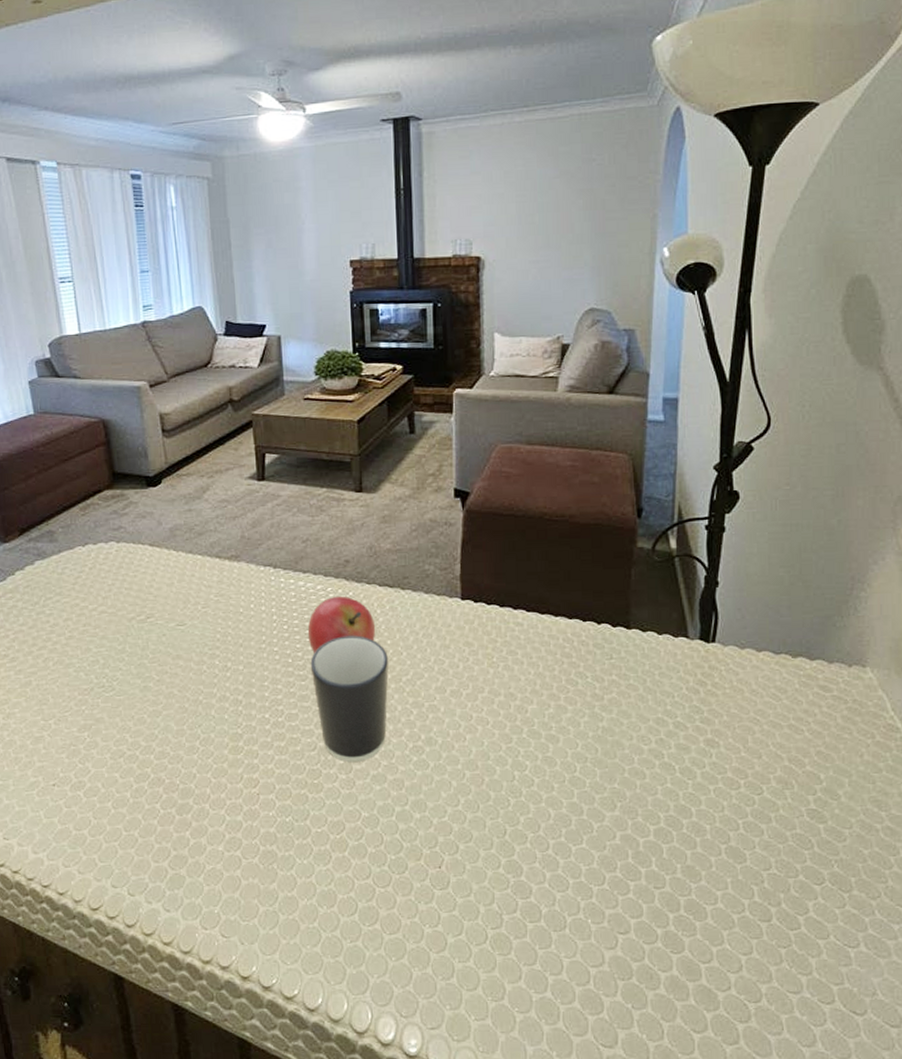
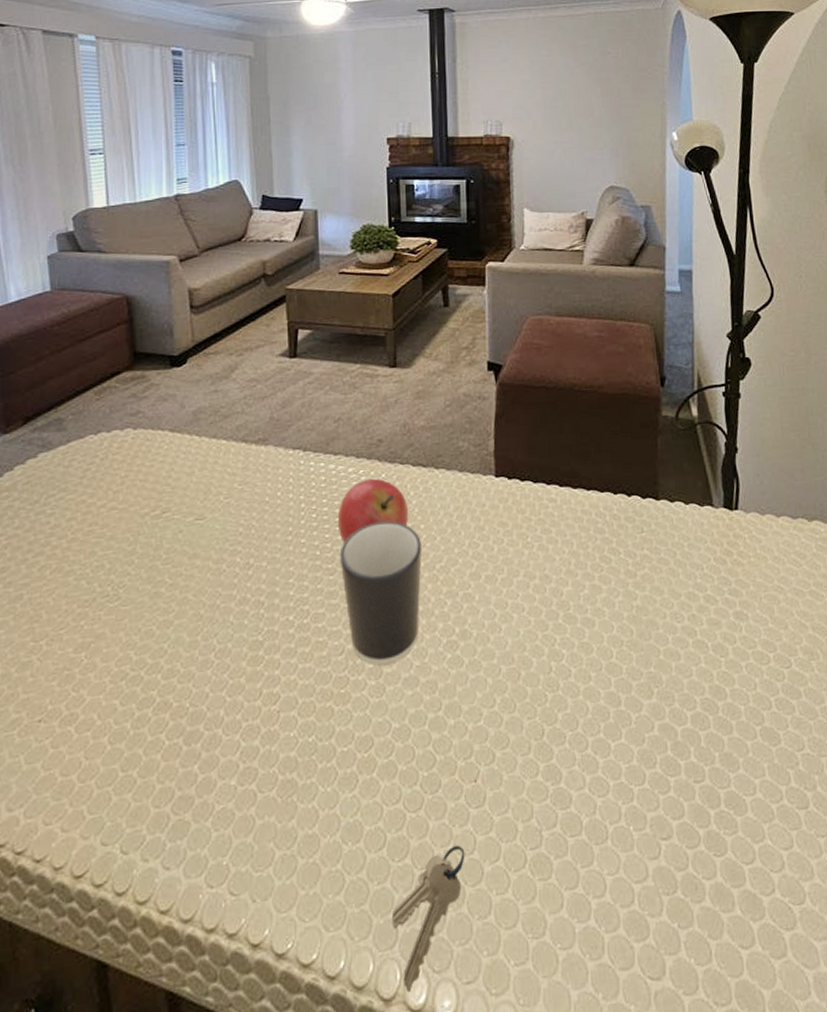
key: none [363,918,430,1030] -> present [391,845,465,993]

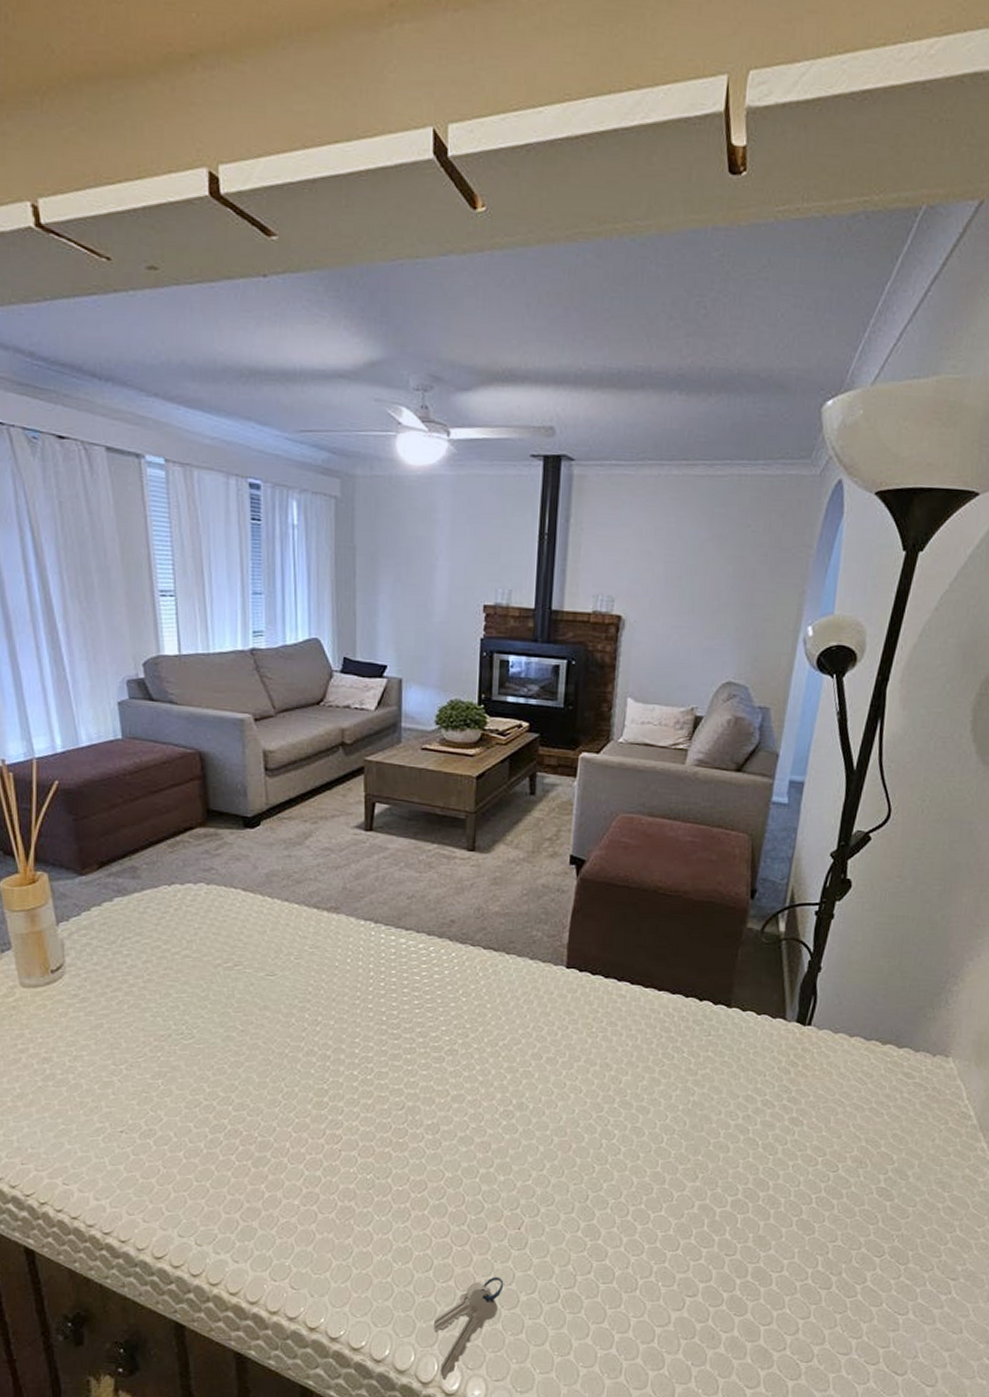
fruit: present [337,478,409,543] -> none [405,956,477,1013]
mug: present [339,521,422,665] -> none [405,997,486,1123]

